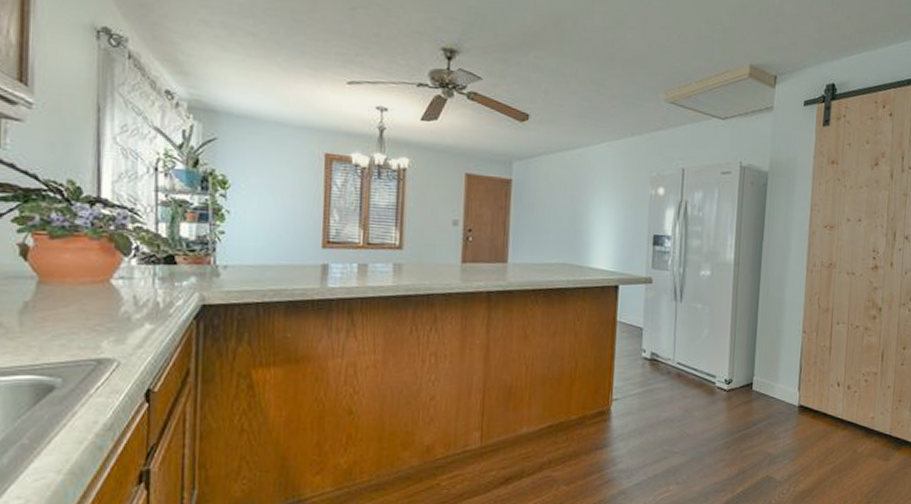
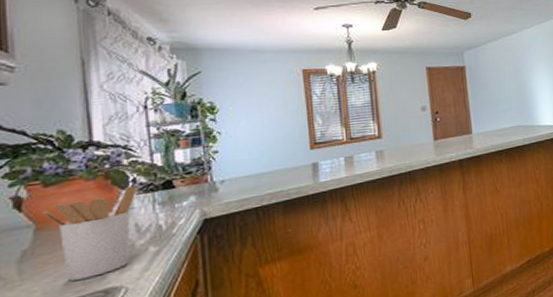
utensil holder: none [47,253,139,344] -> present [43,185,137,281]

